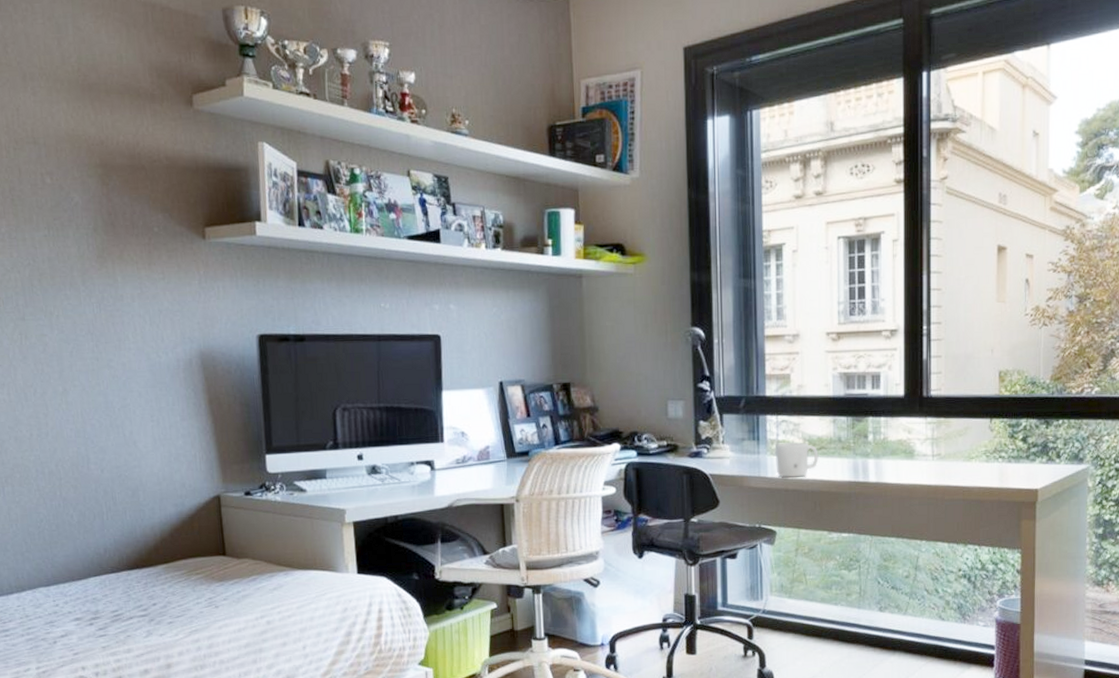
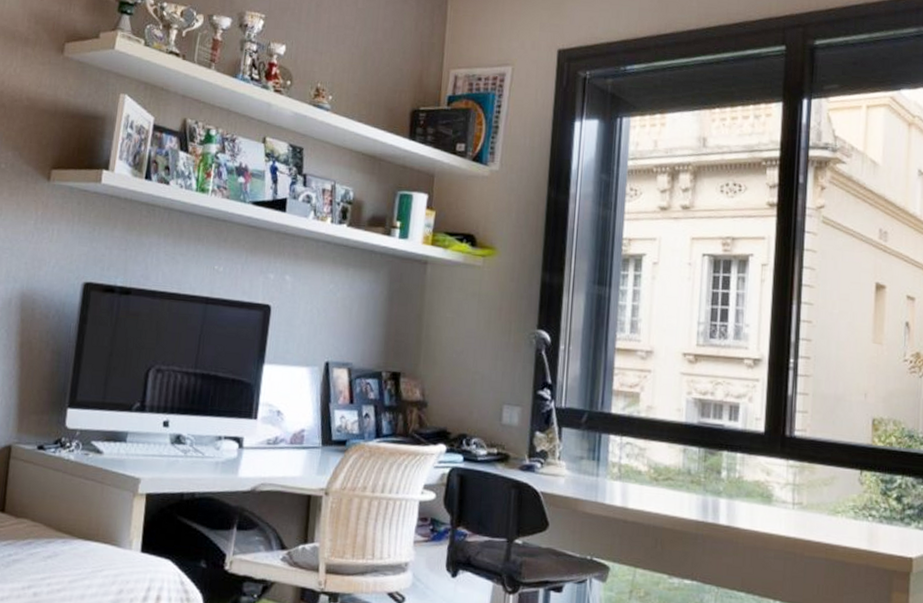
mug: present [774,441,819,478] -> none [615,466,665,509]

